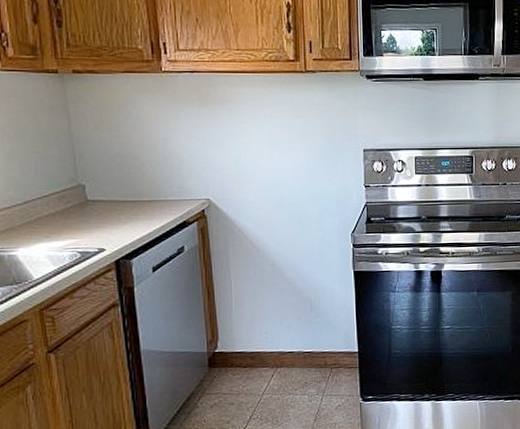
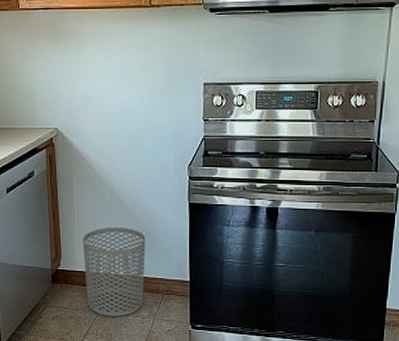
waste bin: none [241,300,311,398] -> present [82,226,146,317]

